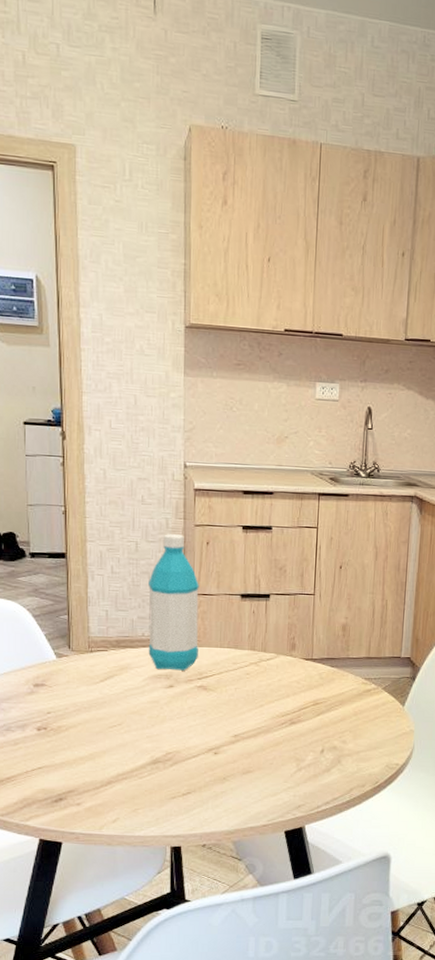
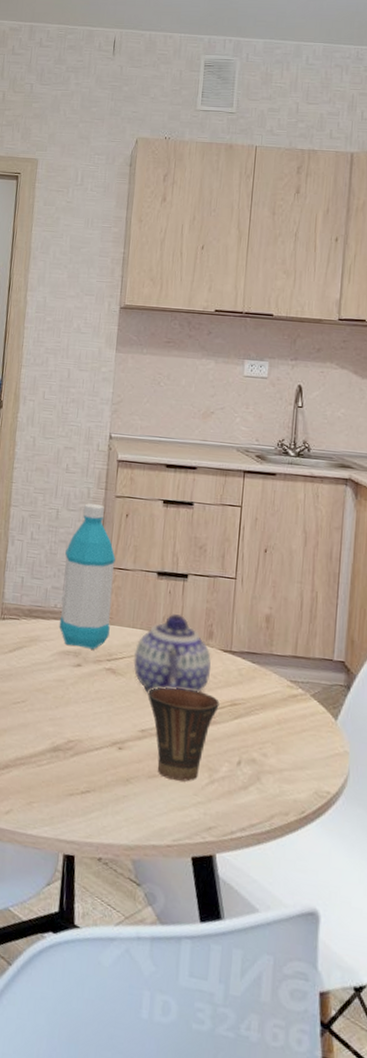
teapot: none [223,631,294,703] -> present [133,614,211,693]
cup: none [238,696,303,773] -> present [148,687,220,782]

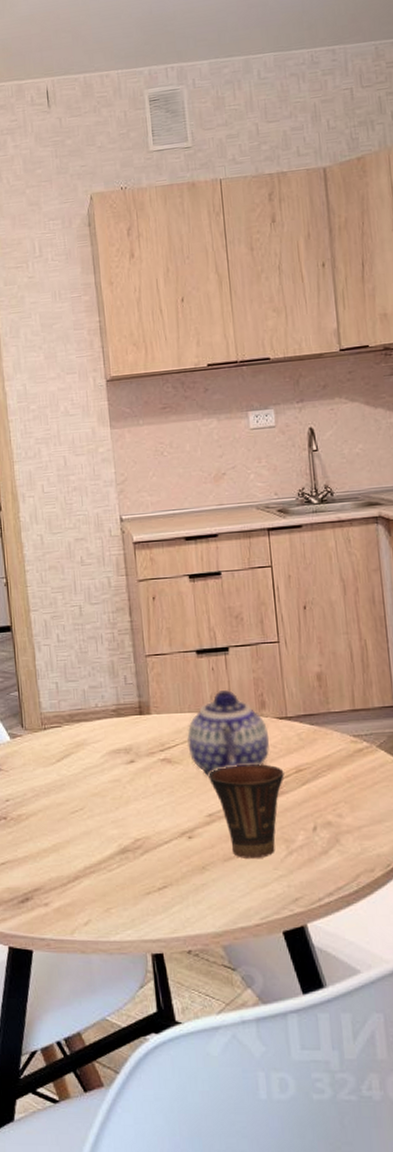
water bottle: present [59,503,116,650] -> none [96,592,158,744]

